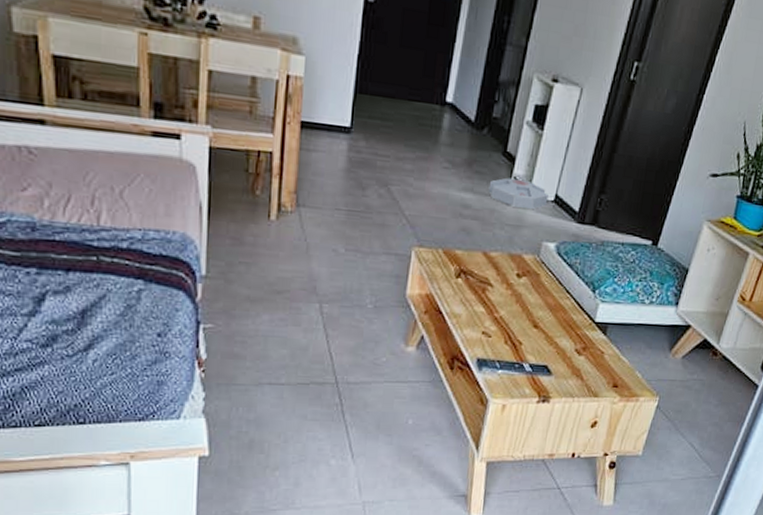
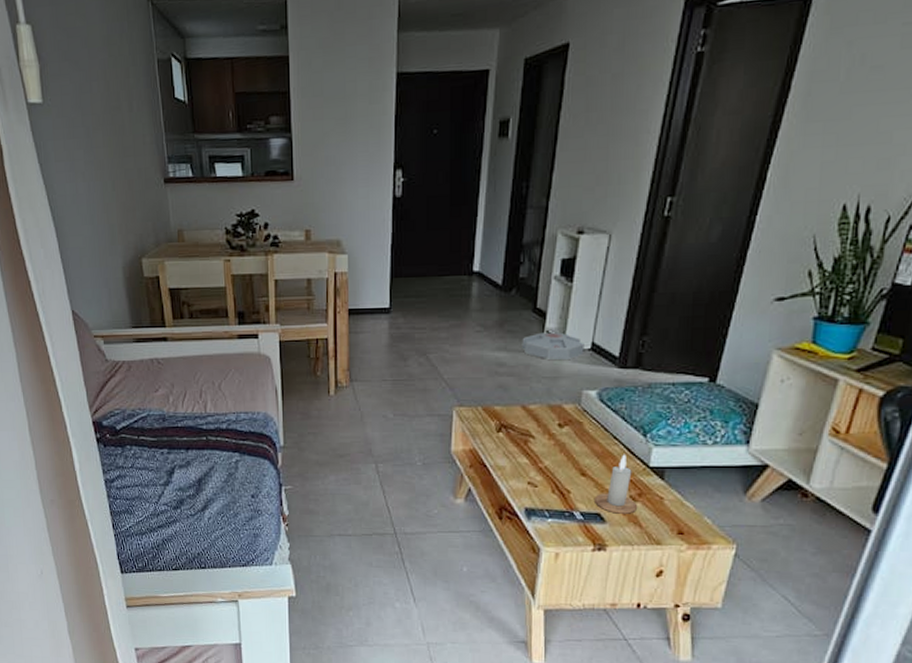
candle: none [543,308,582,367] -> present [595,454,638,514]

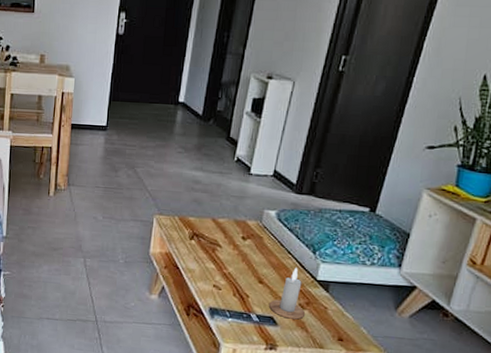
robot vacuum: present [522,332,585,360] -> none [215,158,268,183]

